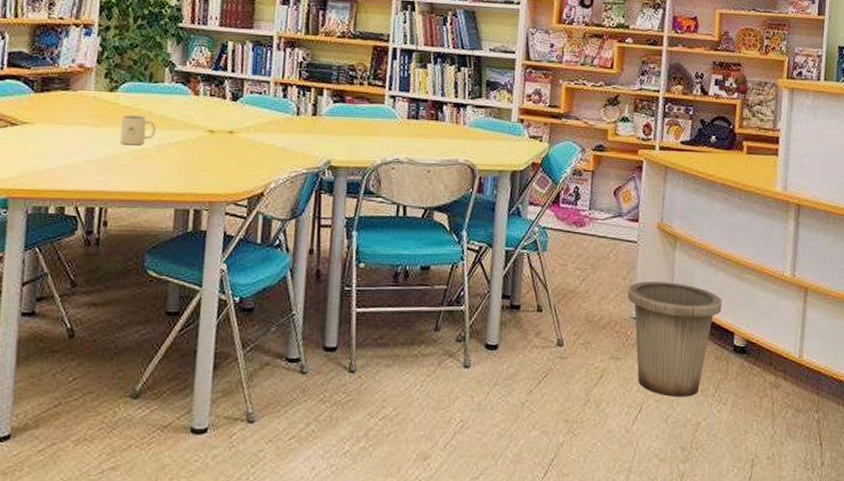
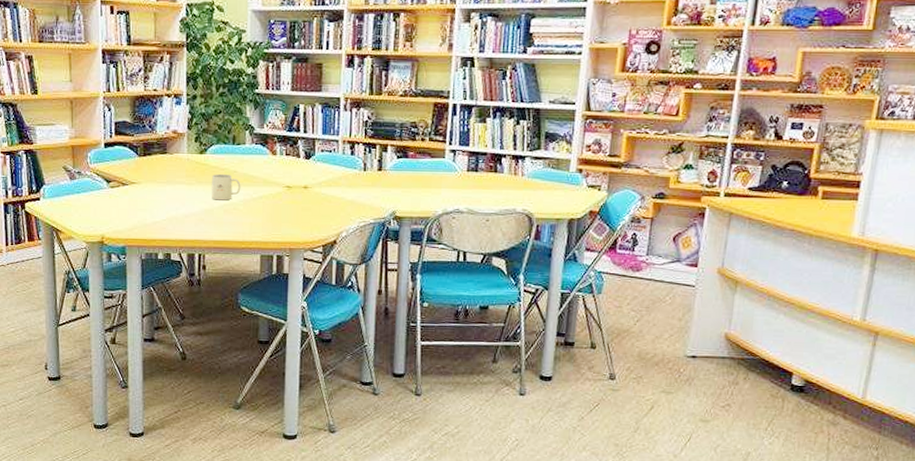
trash can: present [628,281,722,397] -> none [682,323,782,430]
stuffed animal: present [718,71,749,95] -> none [794,113,830,138]

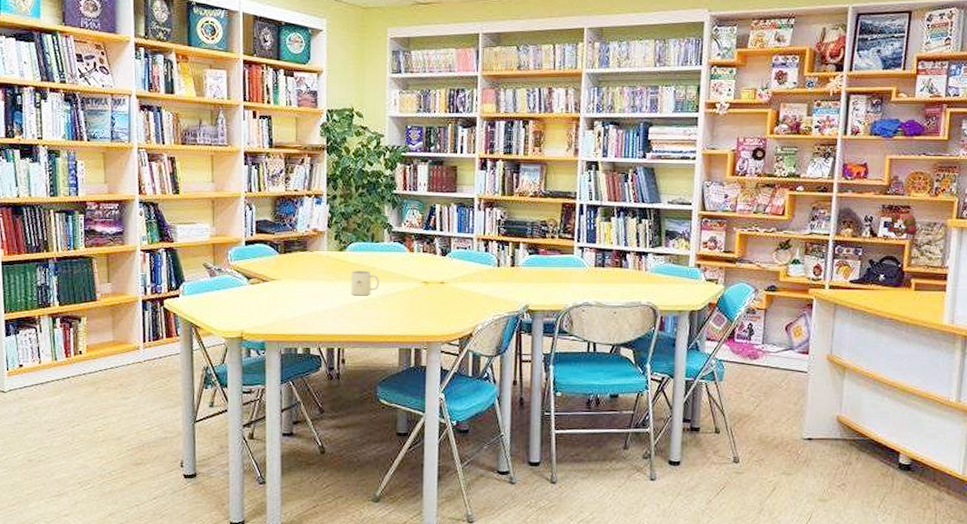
stuffed animal: none [794,113,830,138] -> present [887,213,918,235]

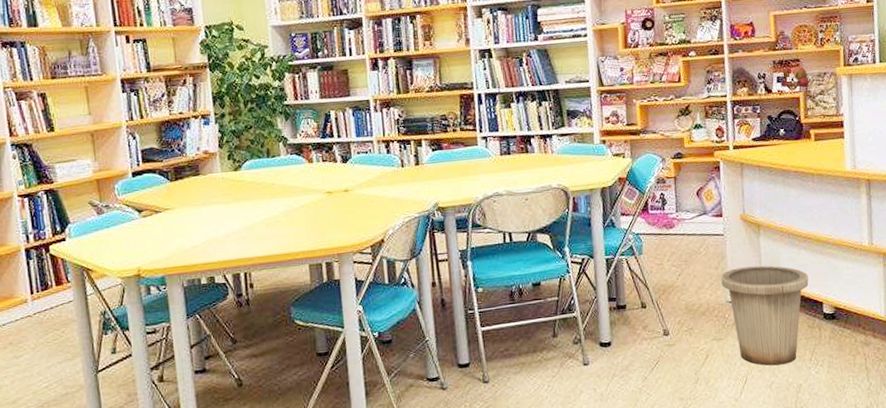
mug: present [350,270,380,296] -> none [249,188,281,216]
trash can: none [798,407,888,508] -> present [721,265,809,366]

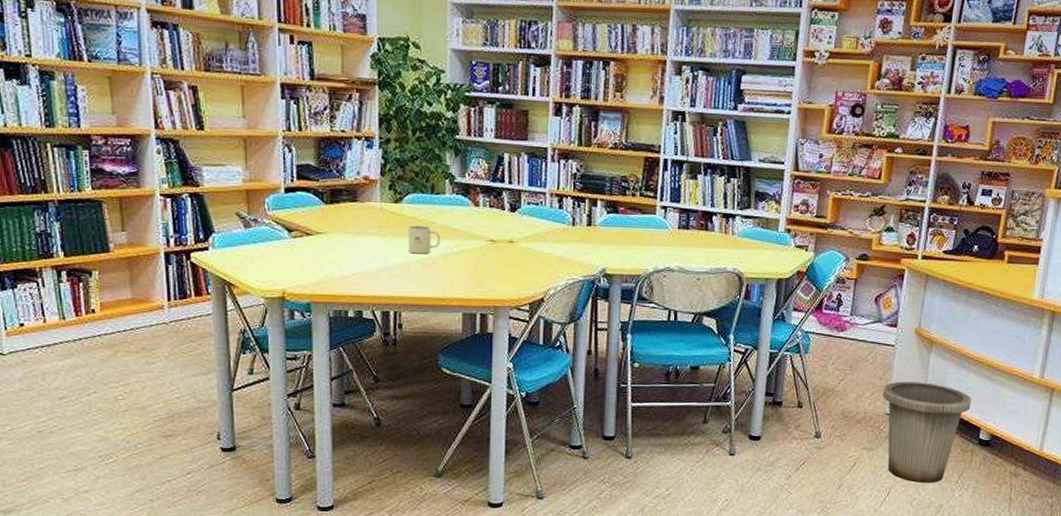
mug: none [249,188,281,216] -> present [407,225,441,254]
stuffed animal: present [780,66,810,88] -> none [984,181,1015,205]

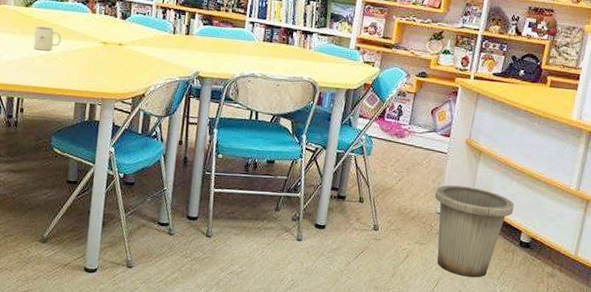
stuffed animal: none [984,181,1015,205] -> present [530,15,558,37]

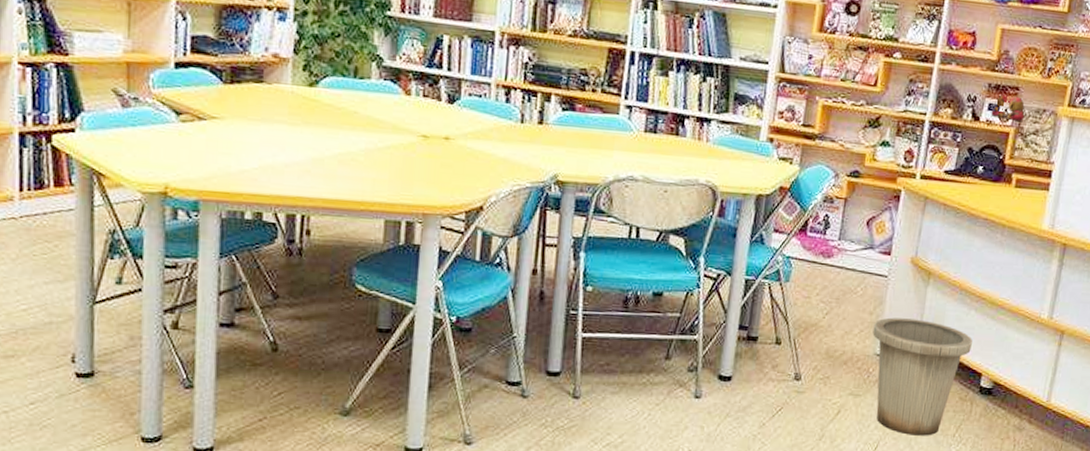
mug: present [33,26,62,51] -> none [321,113,363,149]

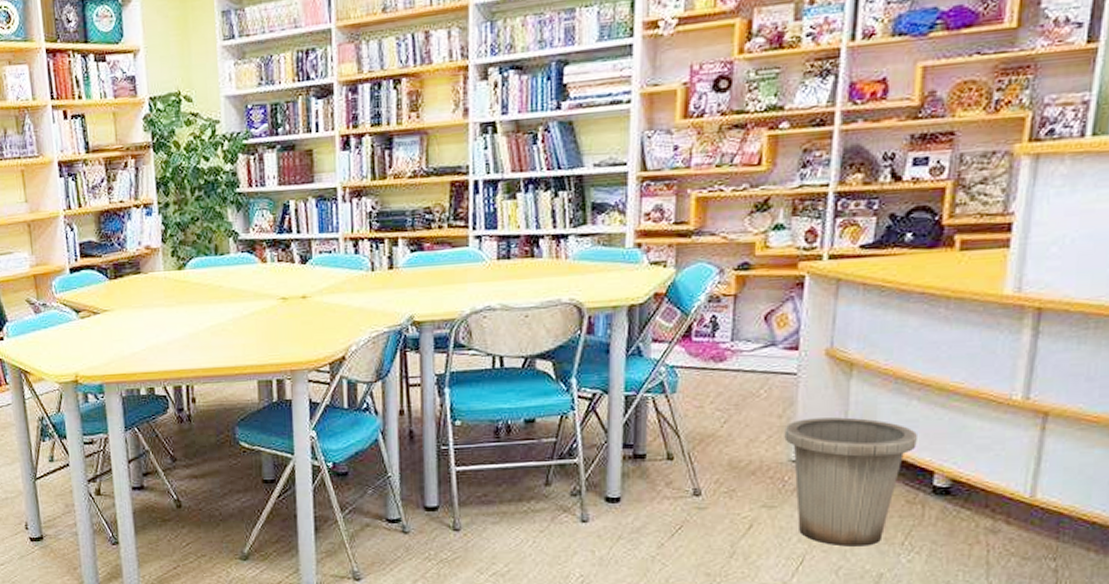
stuffed animal: present [991,95,1025,122] -> none [917,142,966,174]

